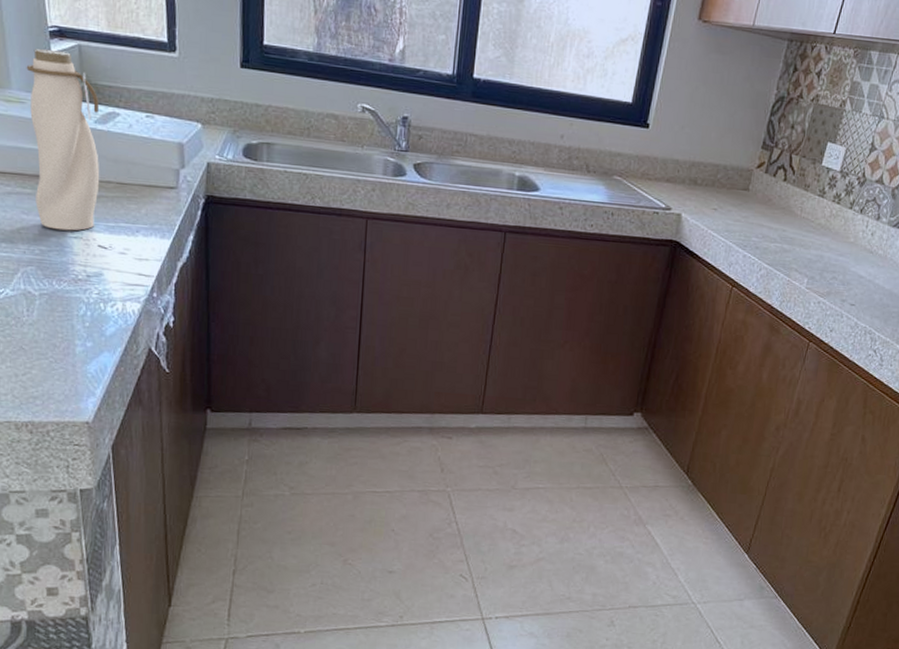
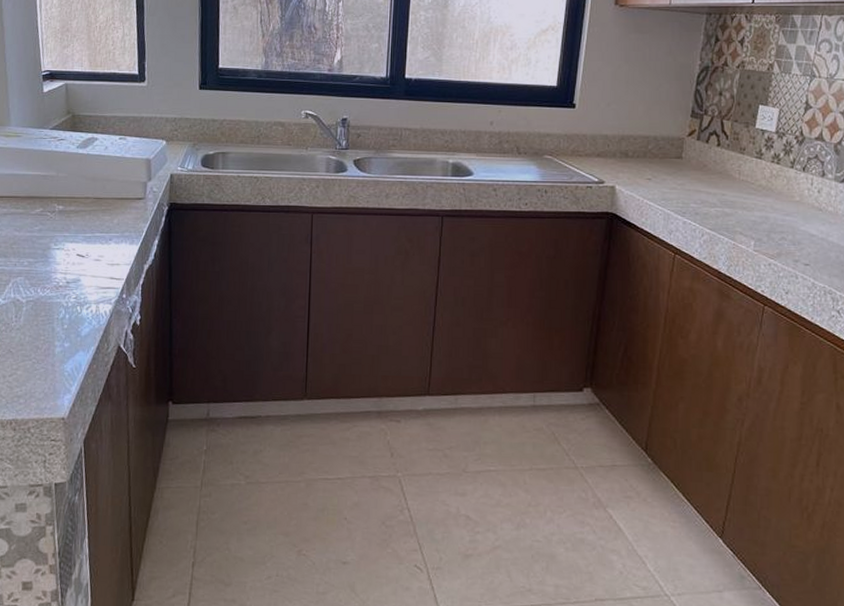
water bottle: present [26,49,100,231] -> none [23,91,81,243]

